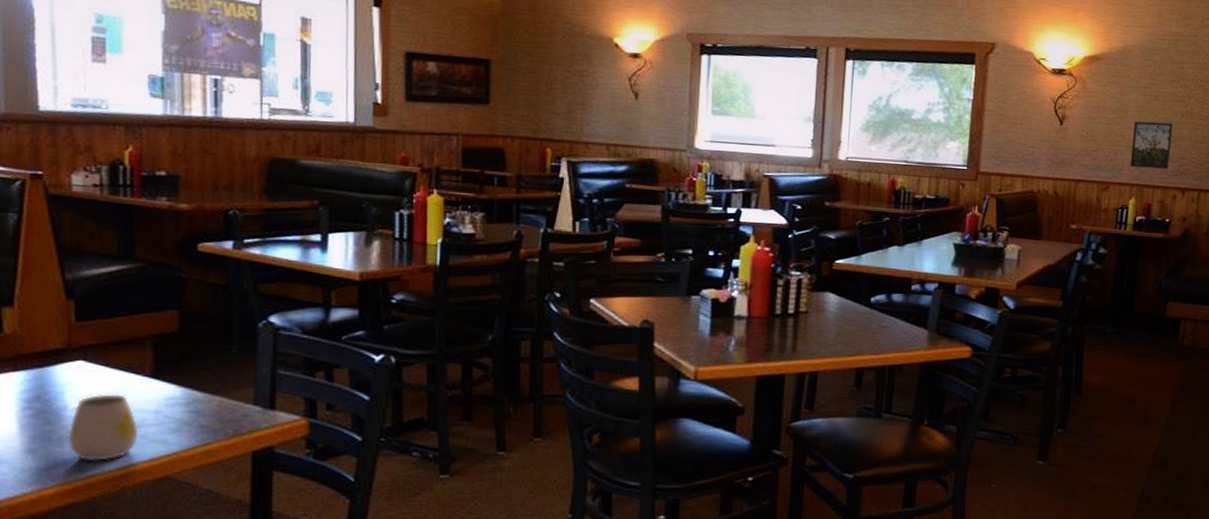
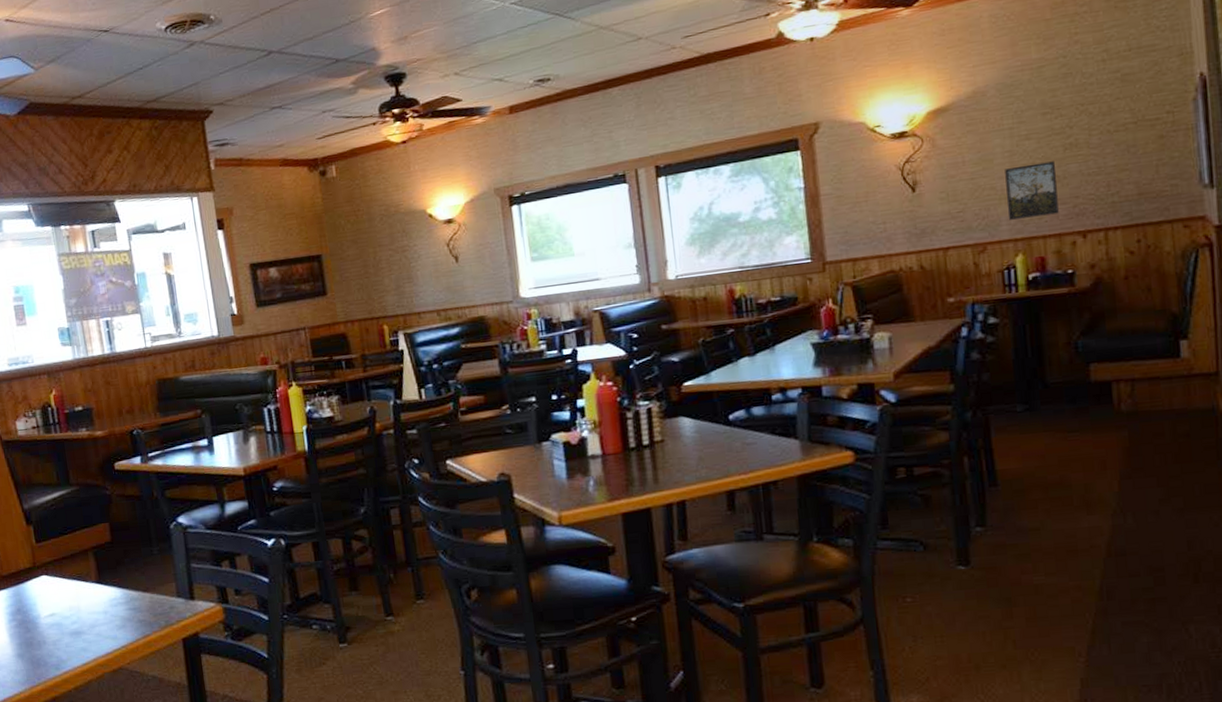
mug: present [68,394,139,462] -> none [43,601,95,660]

